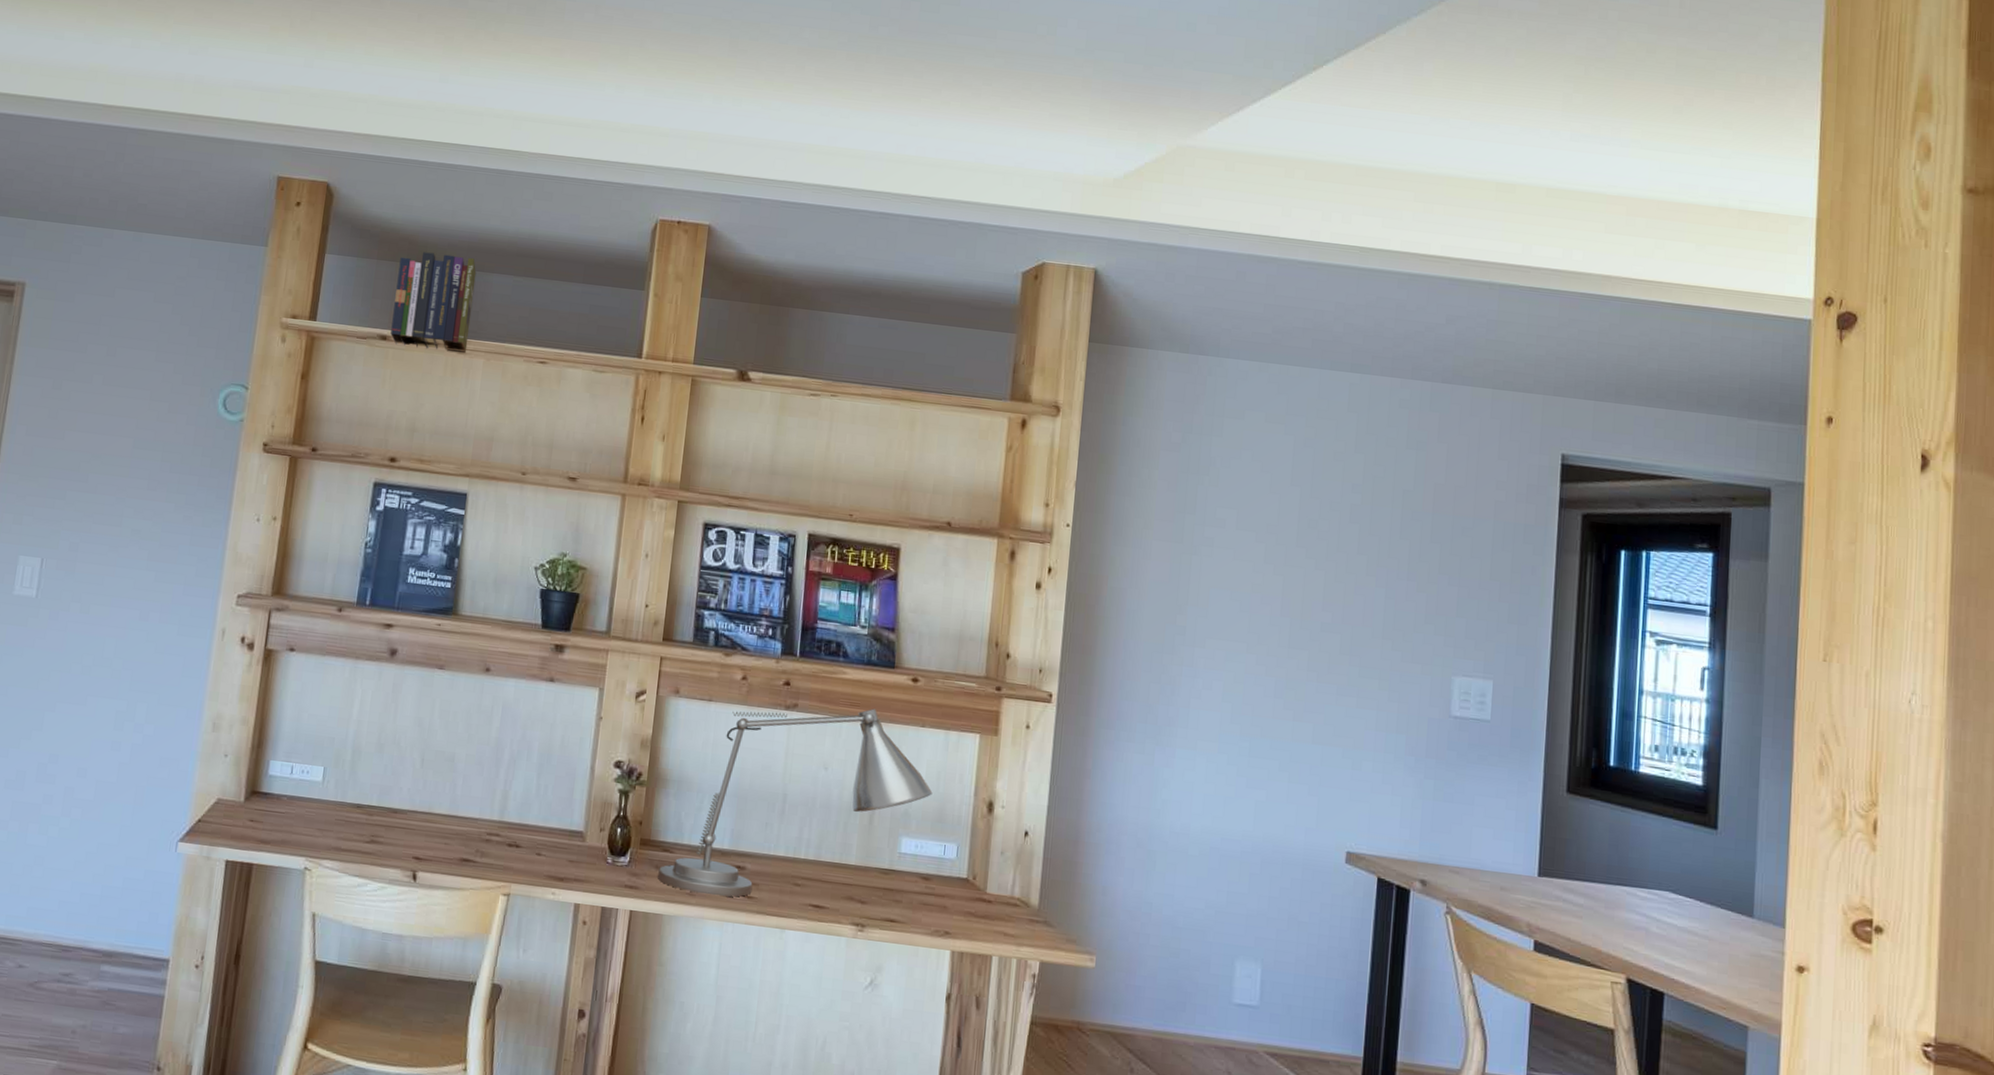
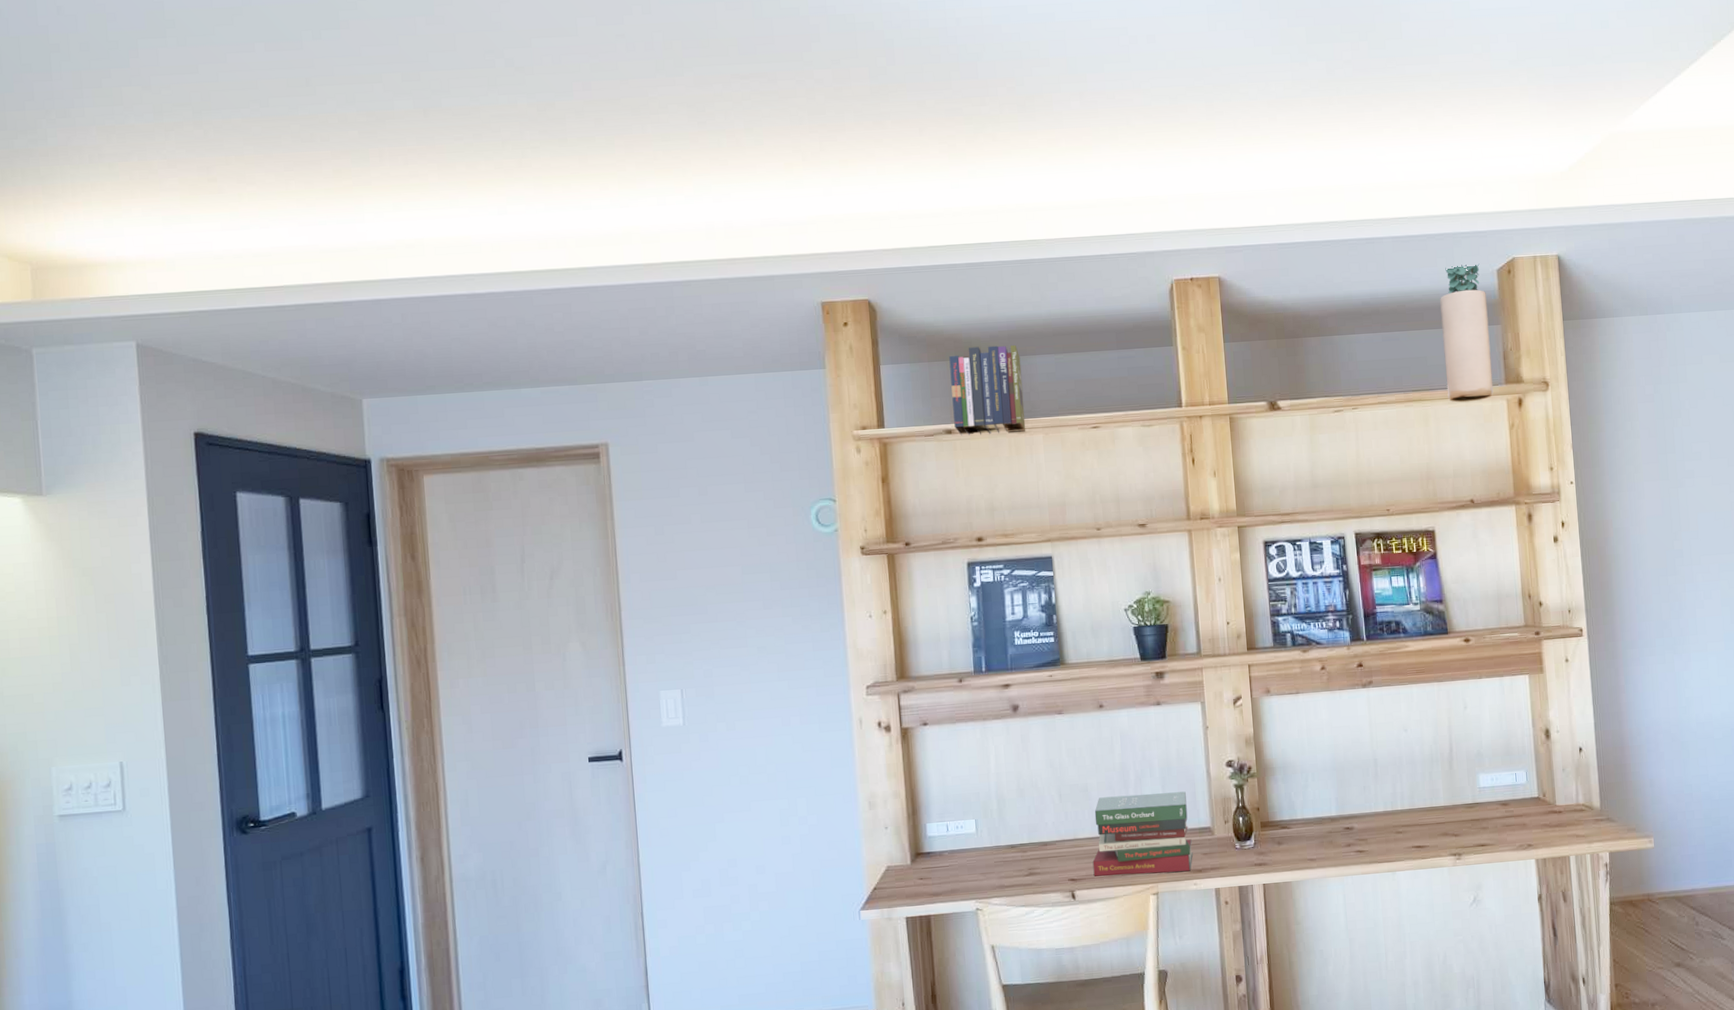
books: none [441,772,563,877] -> present [1092,791,1193,877]
desk lamp: present [658,708,933,897] -> none [1281,671,1498,858]
vase: none [941,260,1006,413] -> present [1440,264,1494,403]

